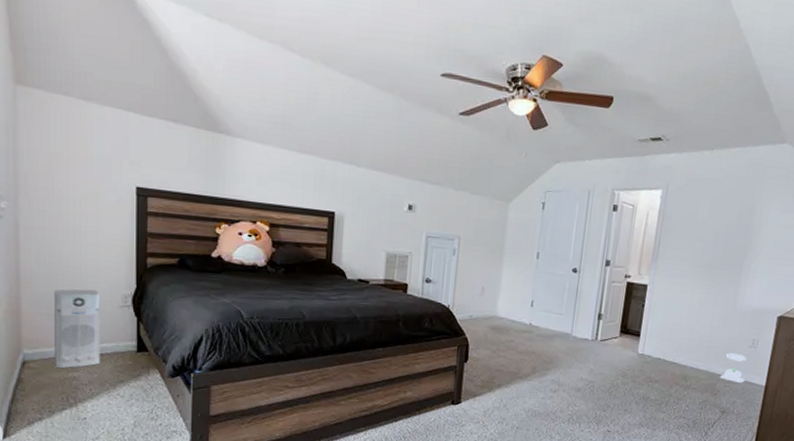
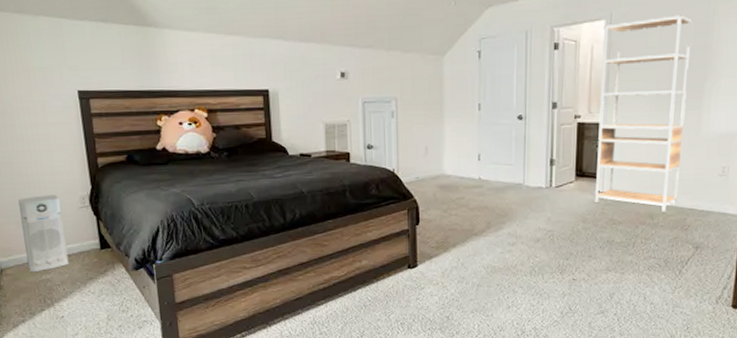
shelving unit: none [635,194,740,376] -> present [594,15,693,212]
plant pot: present [720,352,747,383] -> none [690,183,718,215]

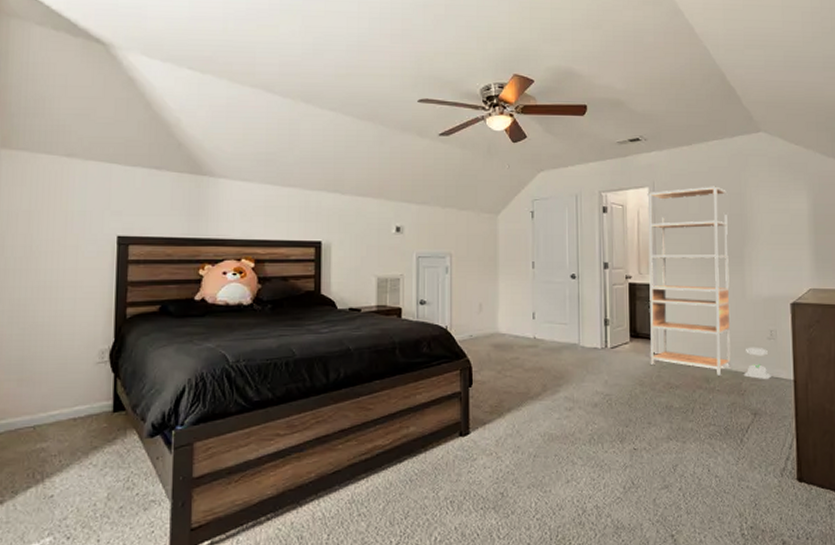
air purifier: present [18,195,69,273] -> none [22,348,76,440]
plant pot: none [690,183,718,215] -> present [744,347,771,379]

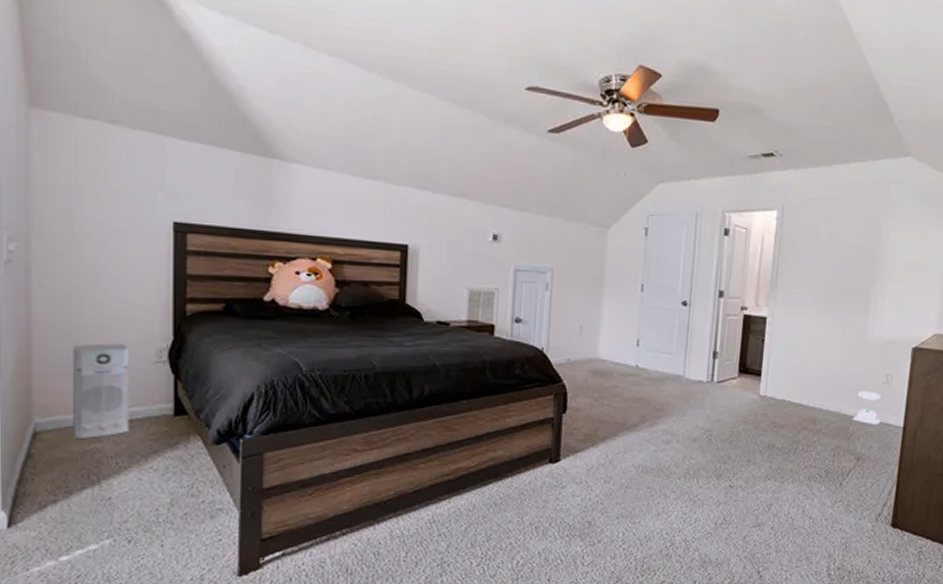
air purifier: none [22,348,76,440] -> present [73,343,130,440]
shelving unit: present [648,186,731,376] -> none [756,214,863,418]

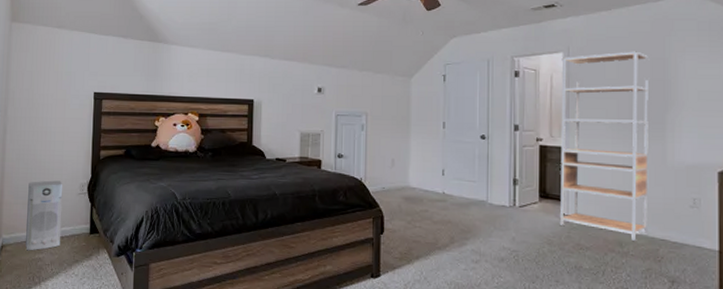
shelving unit: none [756,214,863,418] -> present [559,51,650,241]
plant pot: present [853,390,881,424] -> none [662,214,693,248]

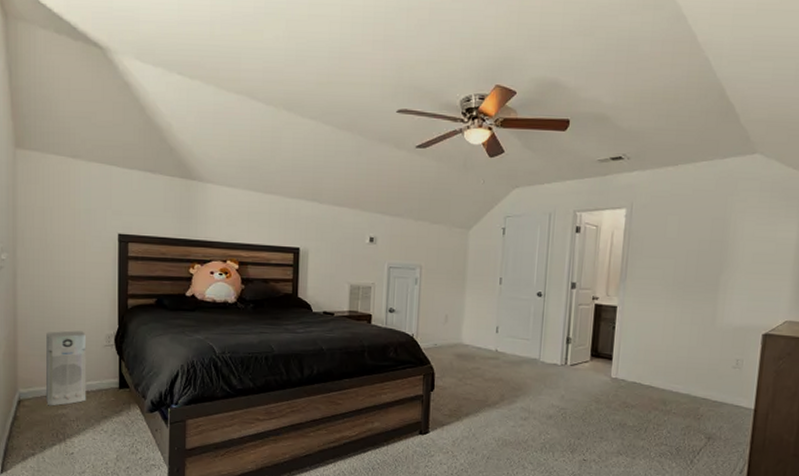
shelving unit: present [559,51,650,241] -> none [608,210,711,399]

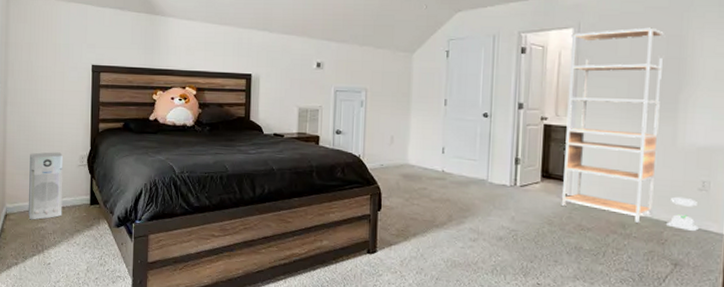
shelving unit: none [608,210,711,399] -> present [561,27,666,223]
plant pot: none [703,374,731,406] -> present [666,196,699,231]

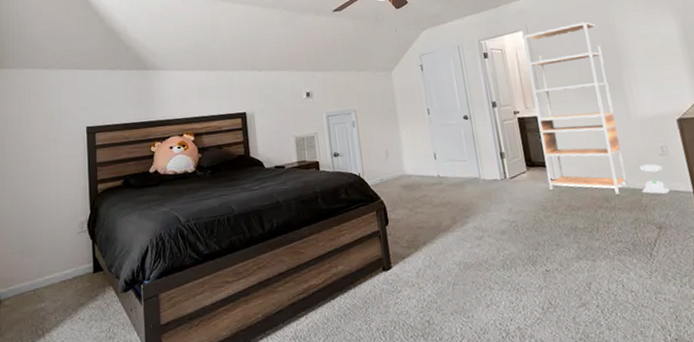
air purifier: present [29,152,64,220] -> none [25,222,63,302]

